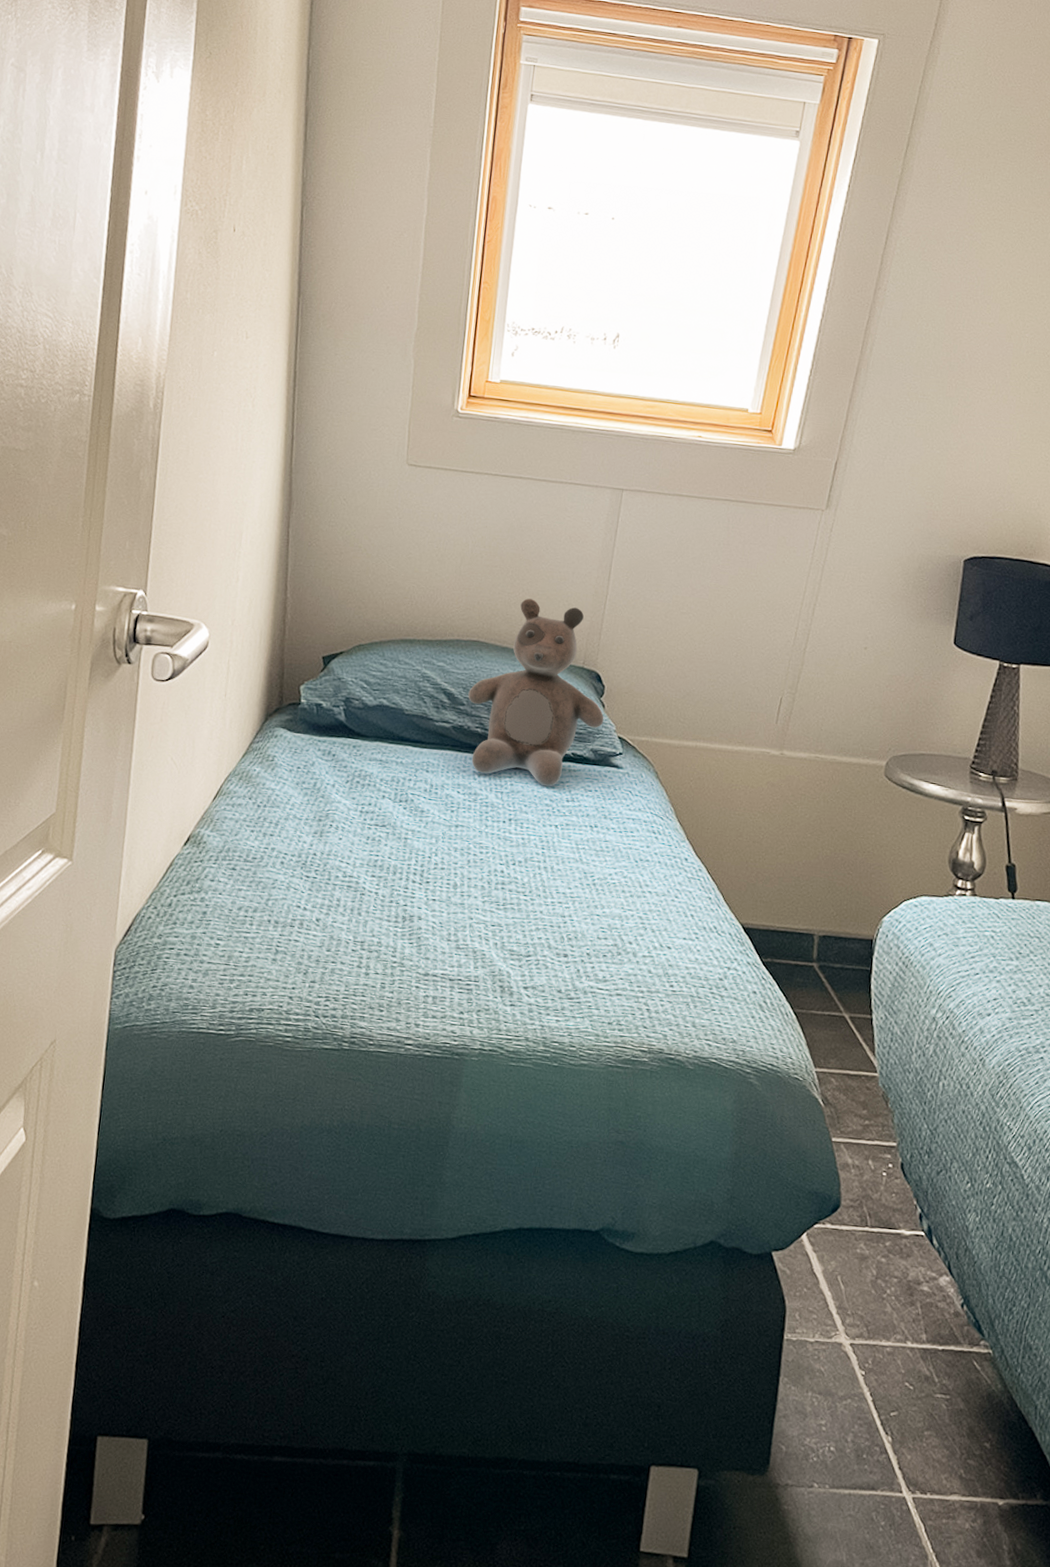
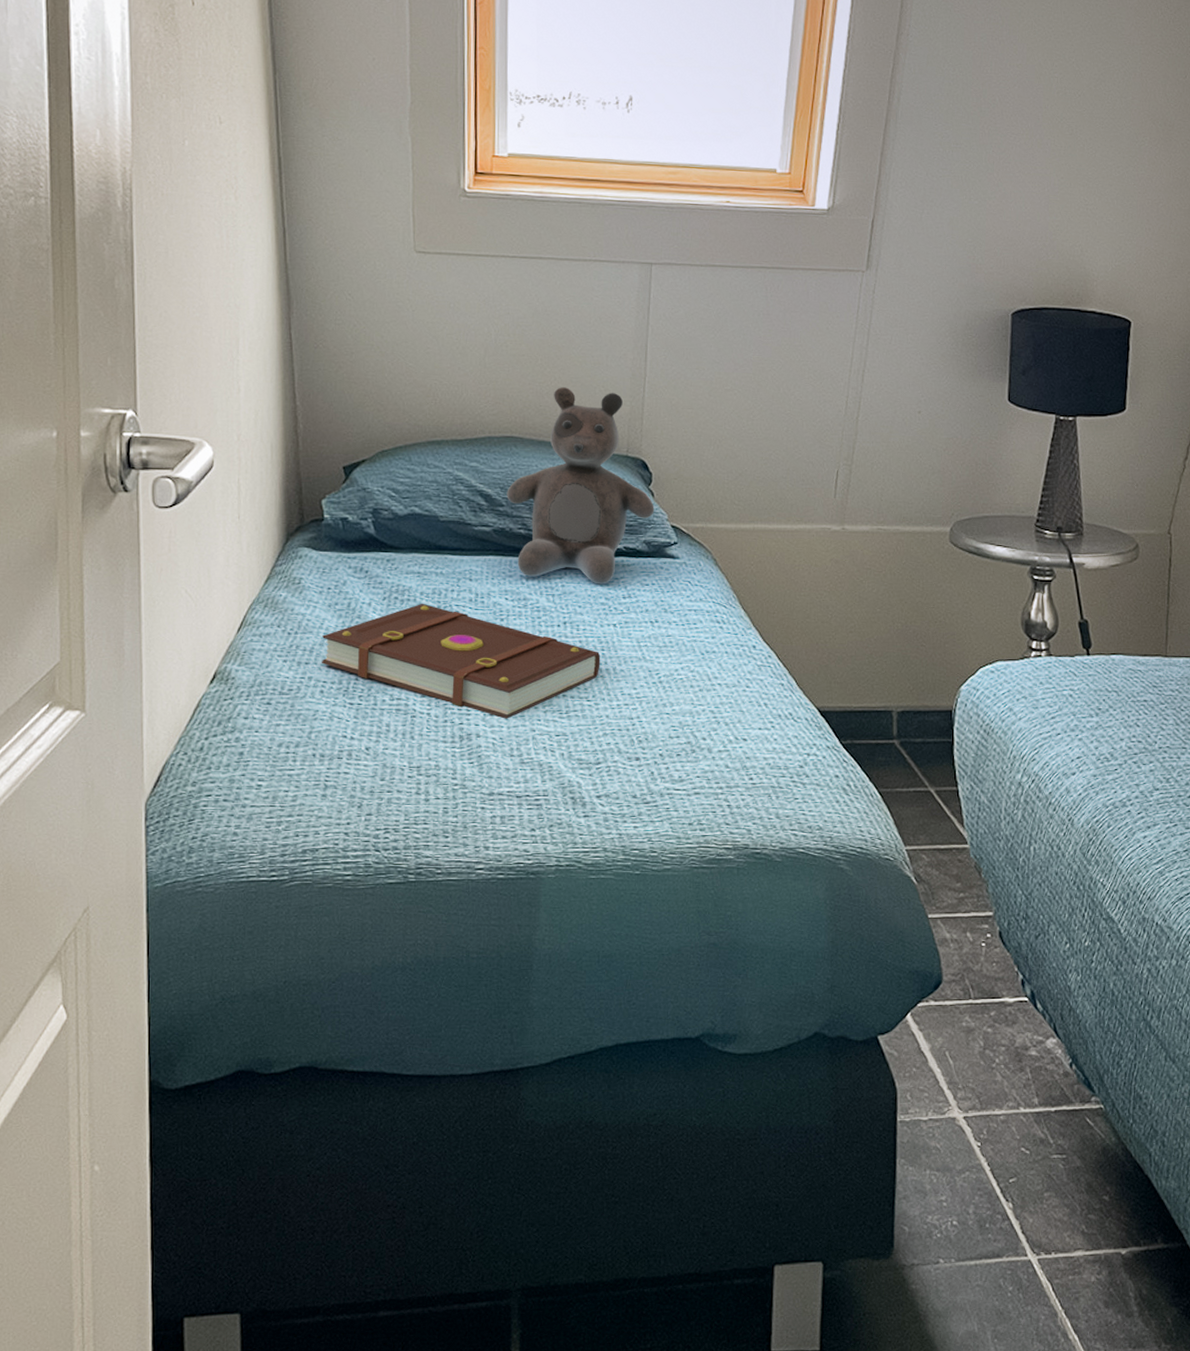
book: none [285,789,541,905] -> present [322,603,601,719]

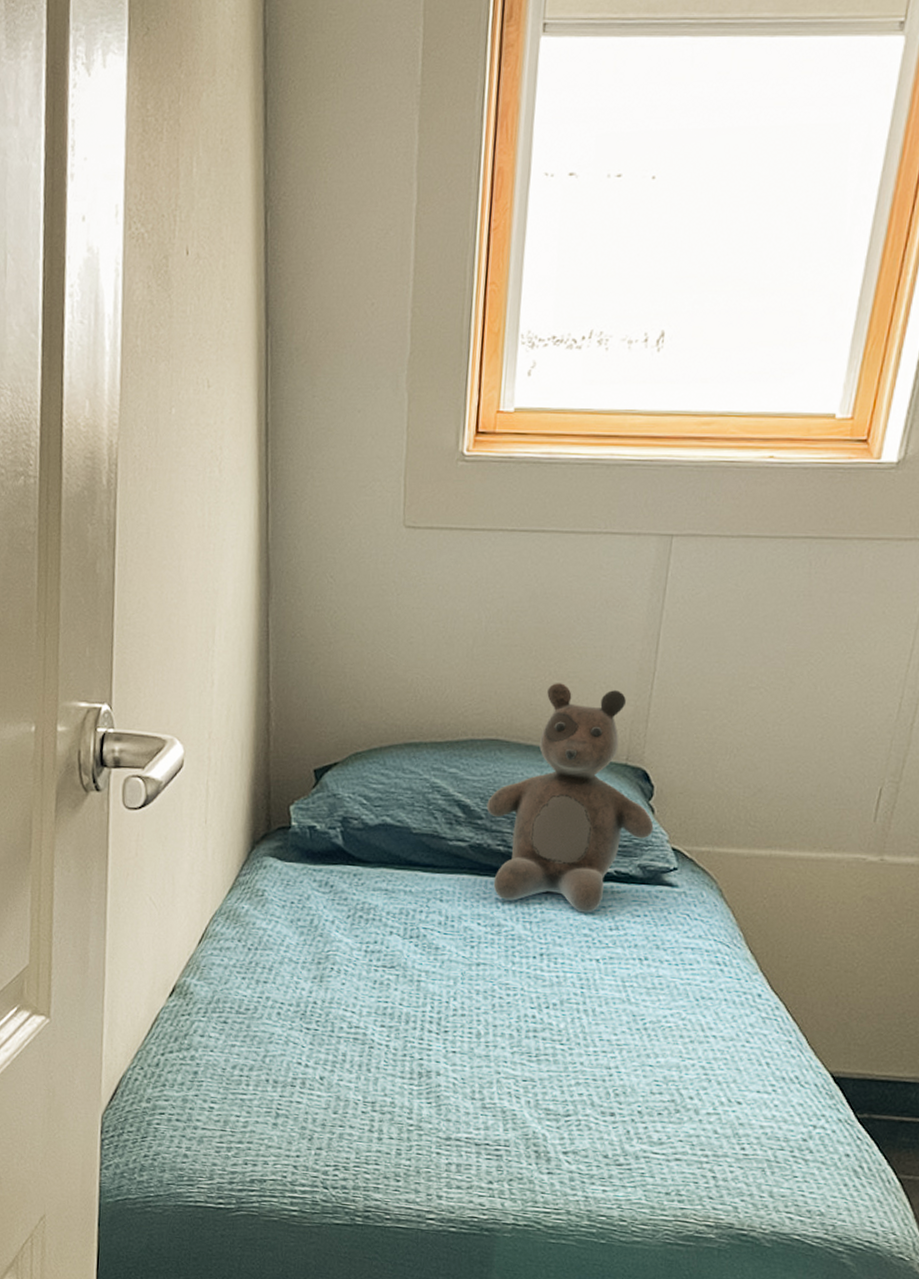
book: present [322,603,601,719] -> none [280,923,579,1058]

